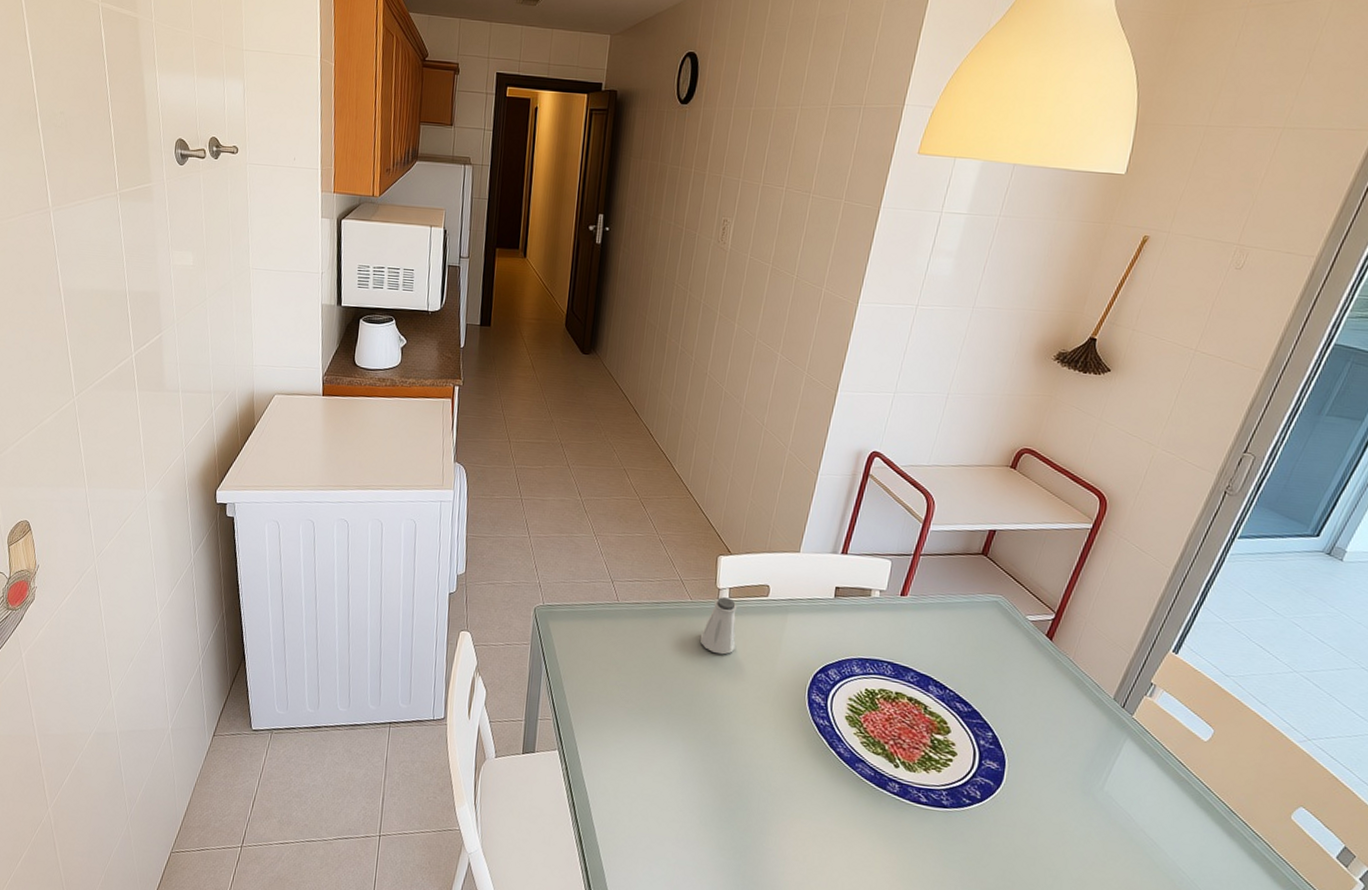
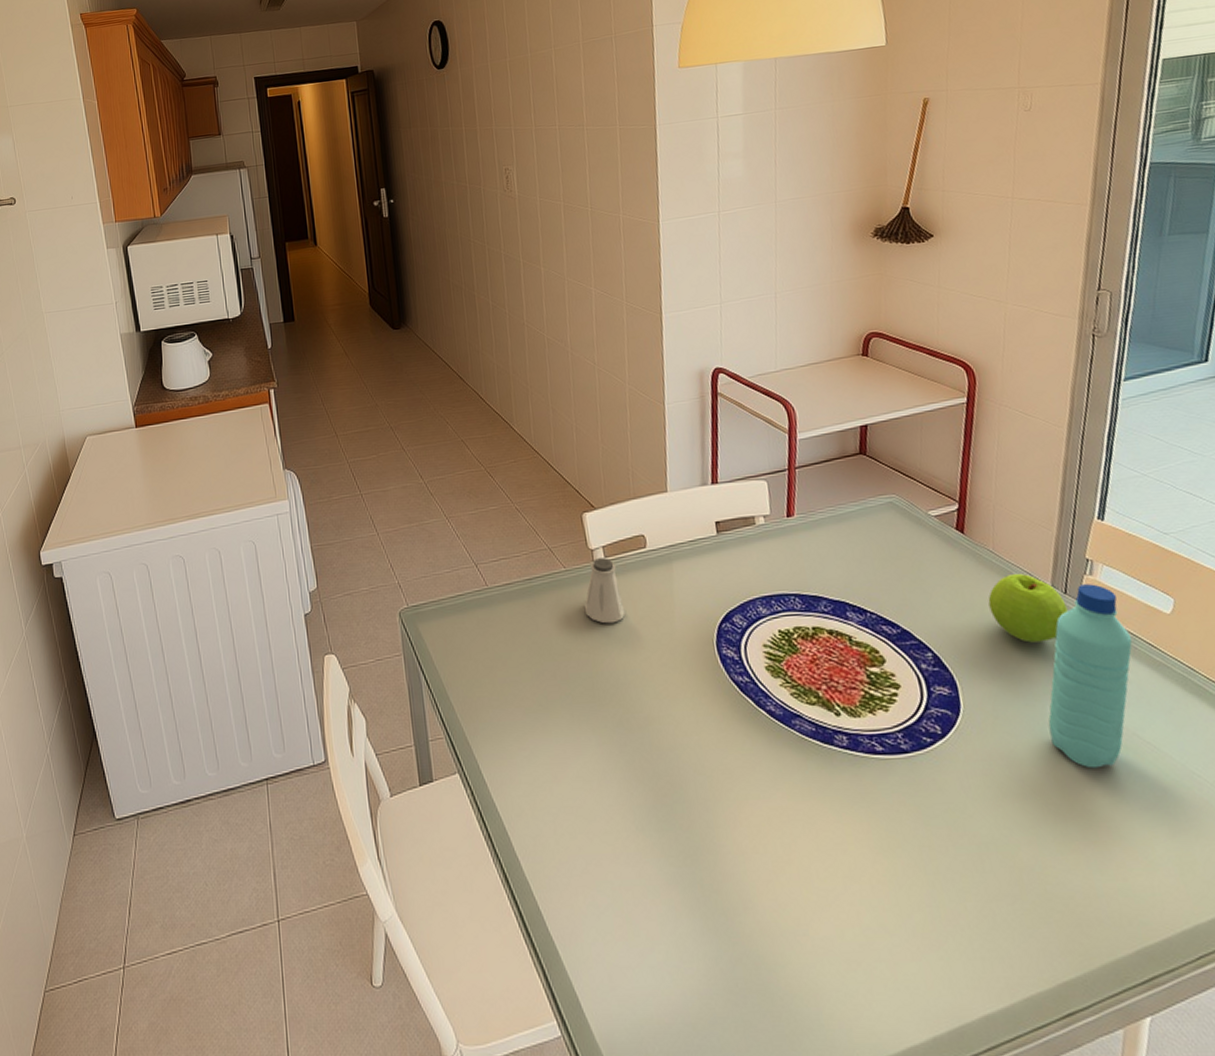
apple: none [1053,682,1121,743] -> present [988,573,1068,643]
water bottle: none [1070,703,1168,851] -> present [1048,584,1133,769]

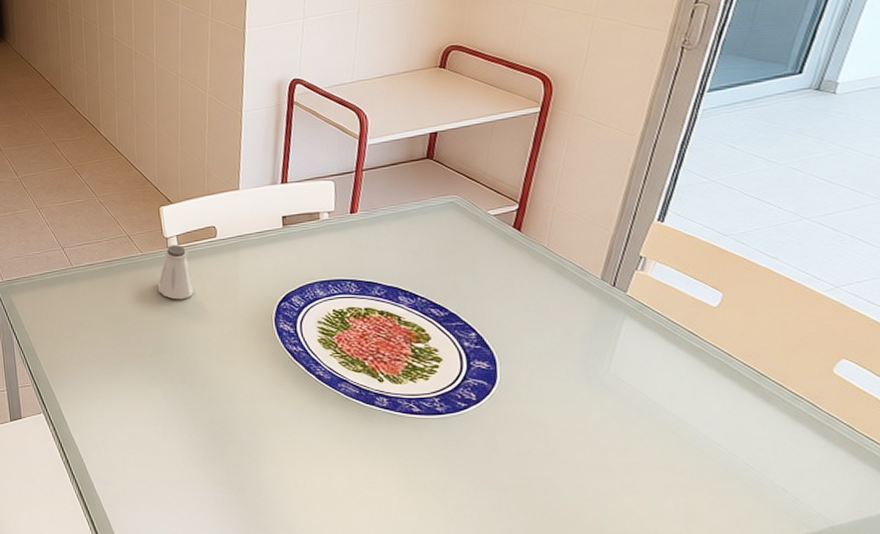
apple: present [988,573,1068,643] -> none [536,267,614,328]
water bottle: present [1048,584,1133,769] -> none [579,278,675,435]

